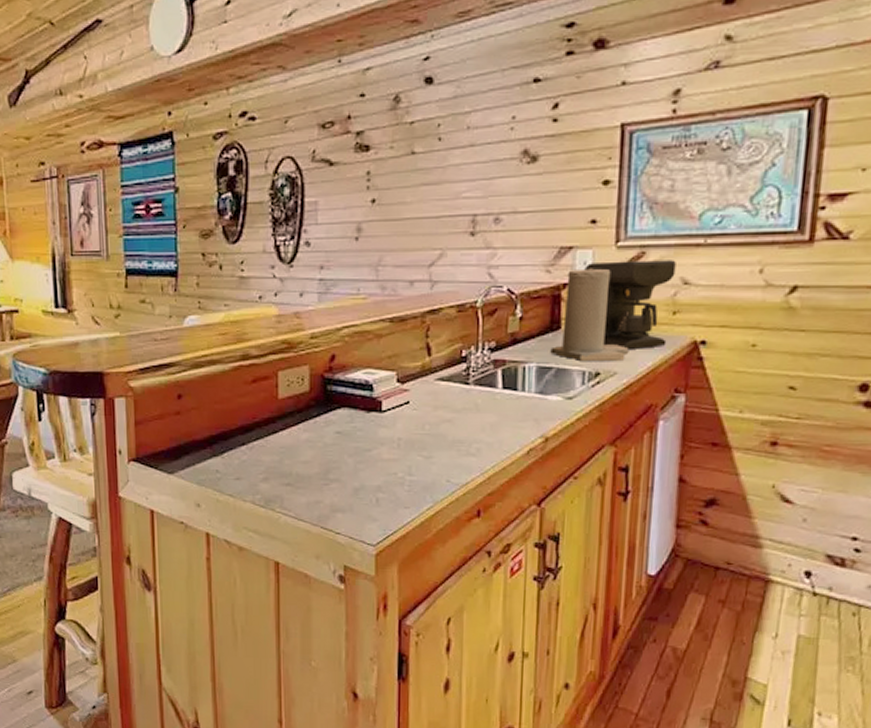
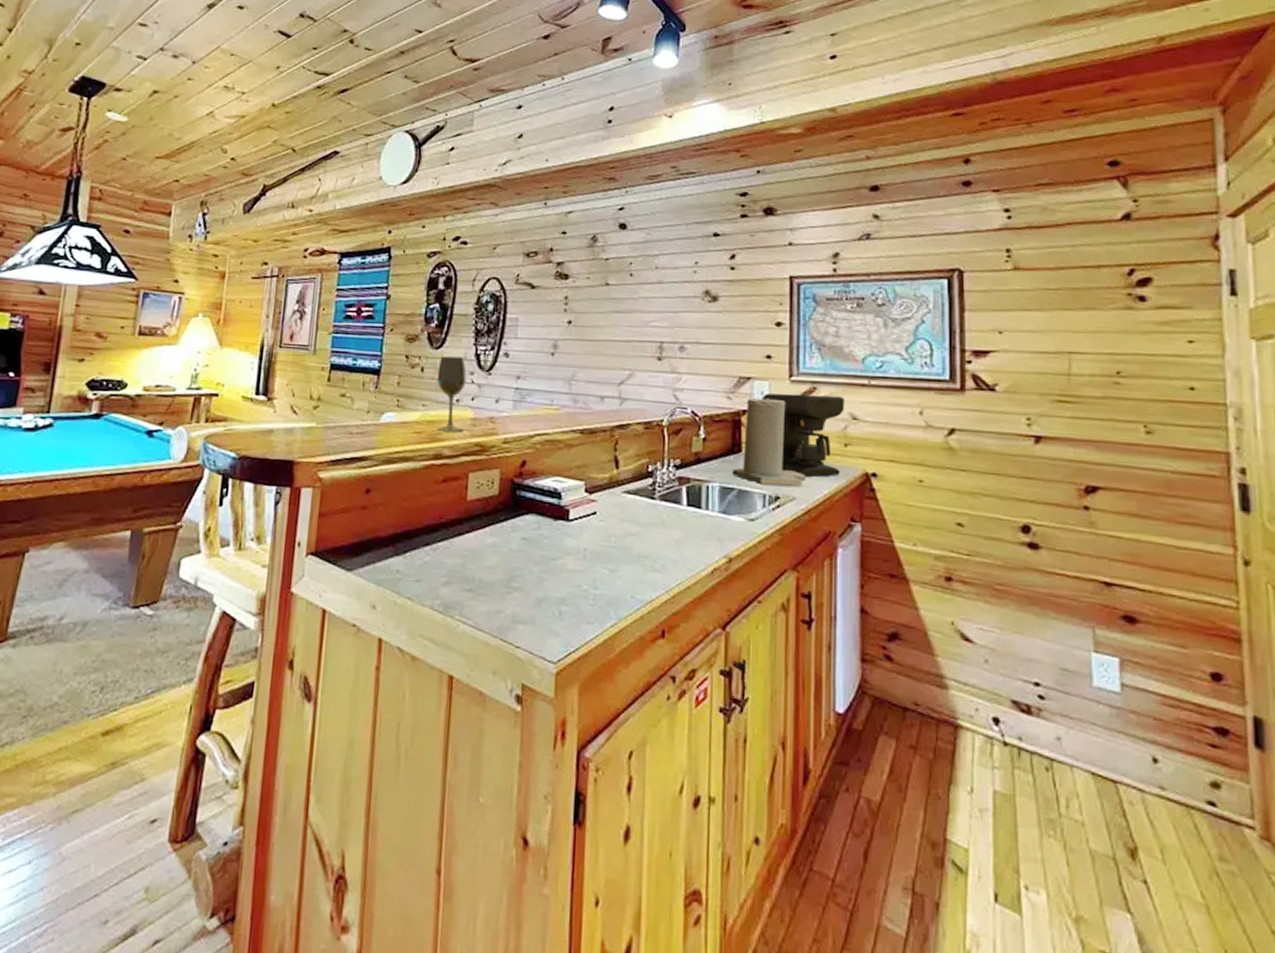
wine glass: none [237,250,269,332] -> present [436,356,467,433]

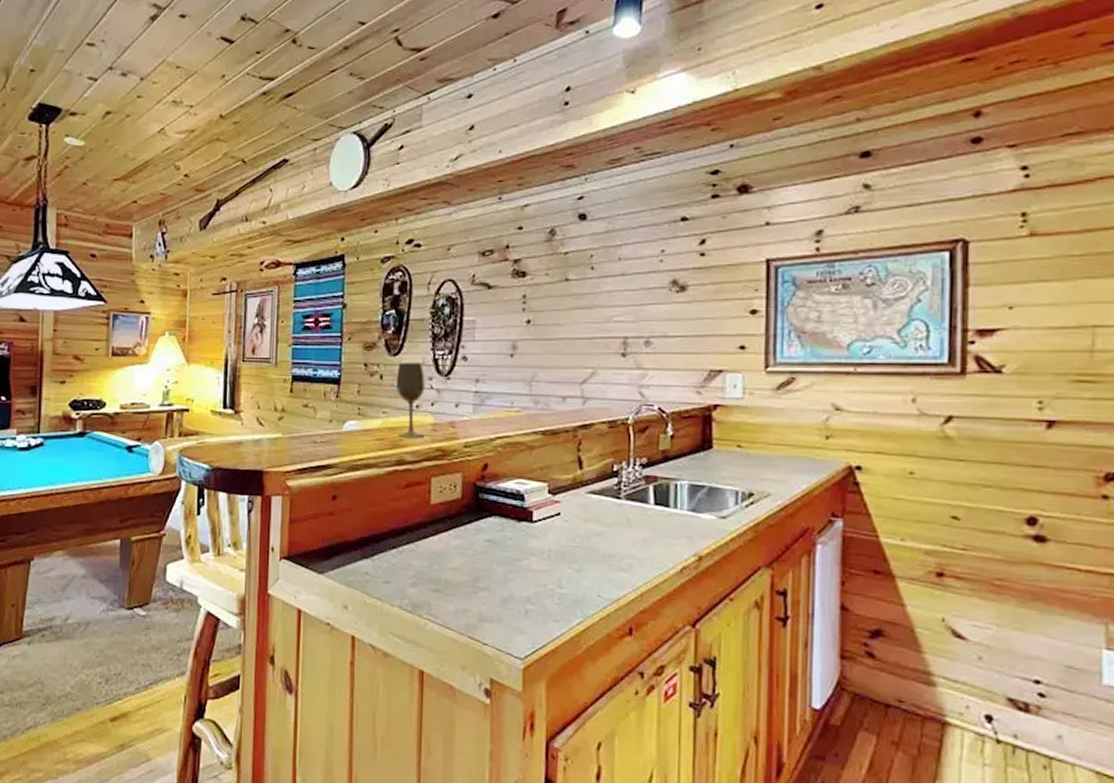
paper towel: present [732,398,806,486] -> none [702,392,783,482]
coffee maker: present [762,393,845,477] -> none [735,385,827,472]

